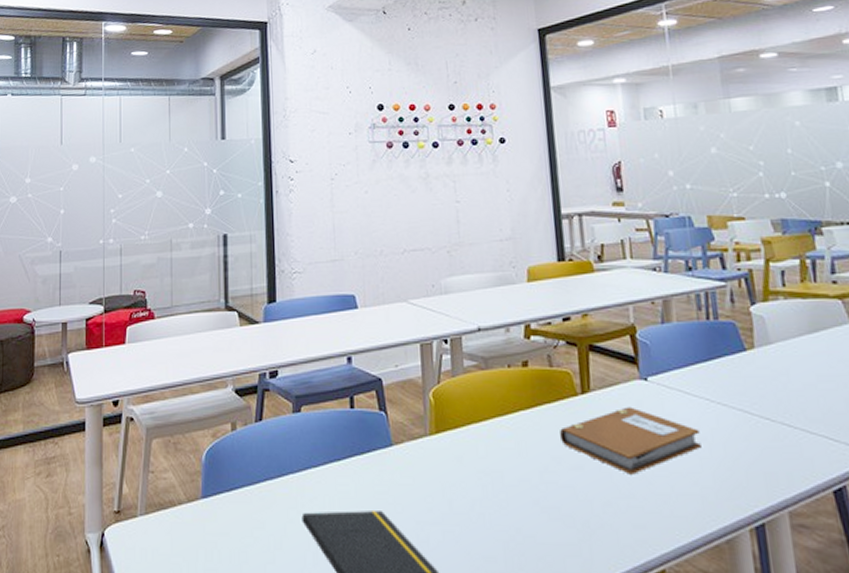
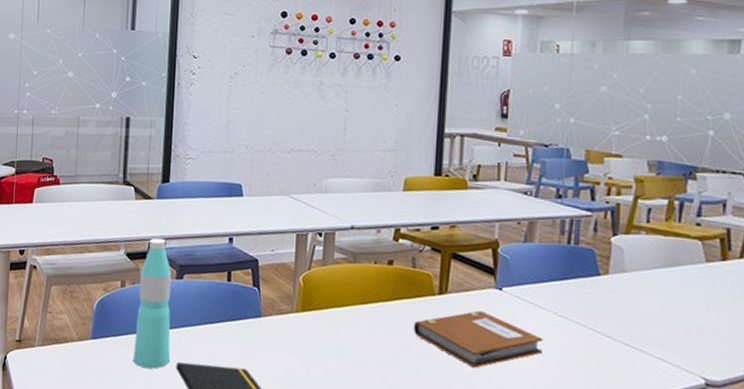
water bottle: none [251,367,294,527] -> present [132,237,172,369]

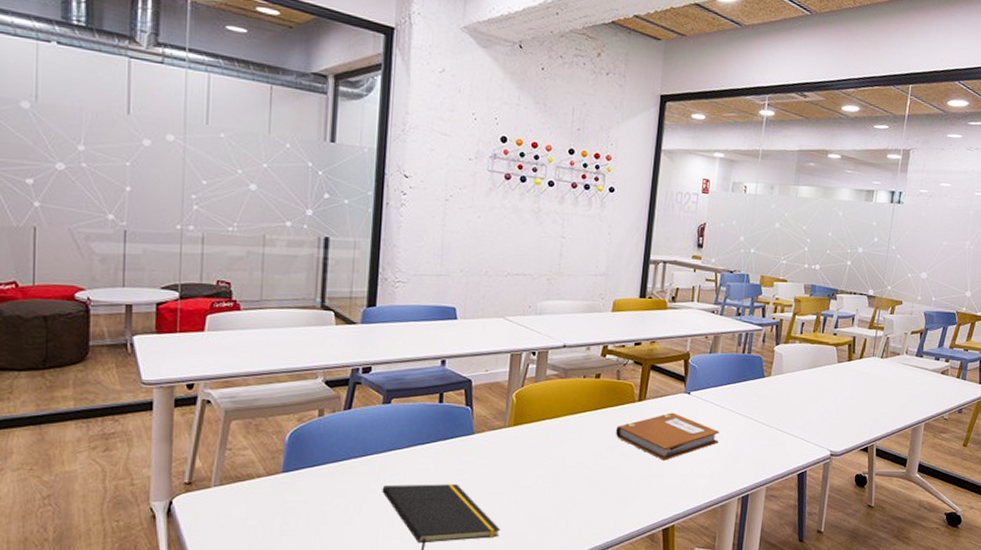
water bottle: present [132,237,172,369] -> none [332,363,378,496]

